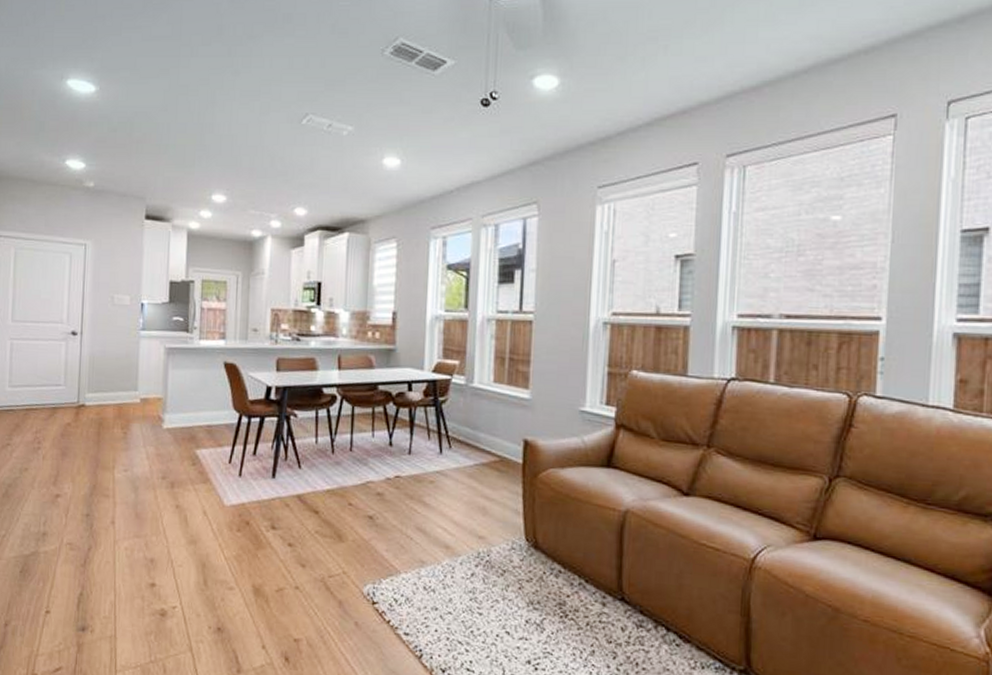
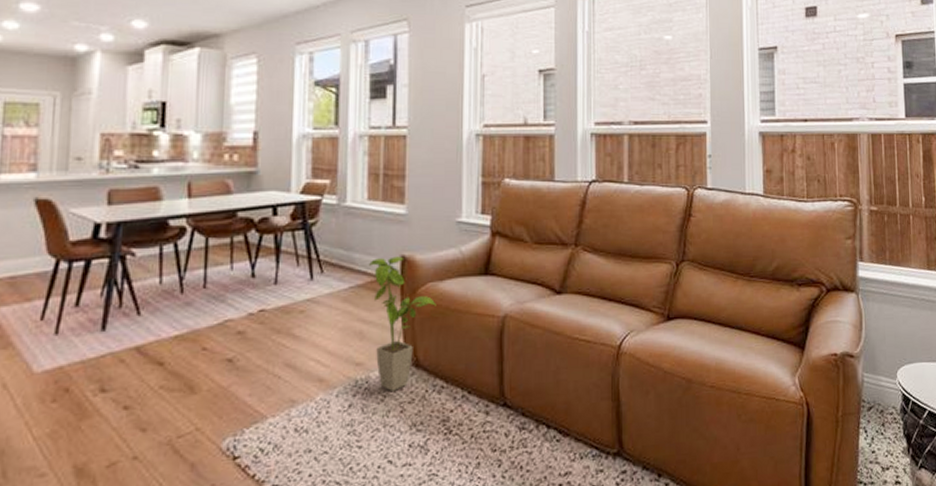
house plant: none [493,439,557,568] -> present [369,256,436,391]

